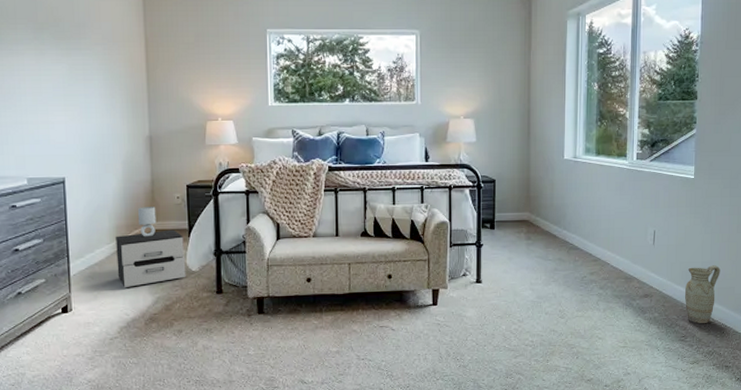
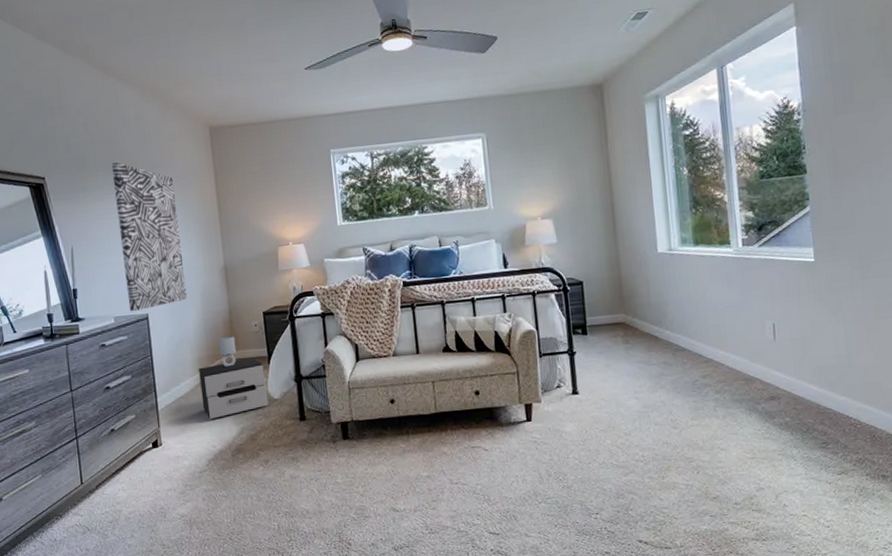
wall art: none [32,17,108,175] -> present [111,162,188,312]
ceramic jug: present [684,265,721,324] -> none [819,358,861,428]

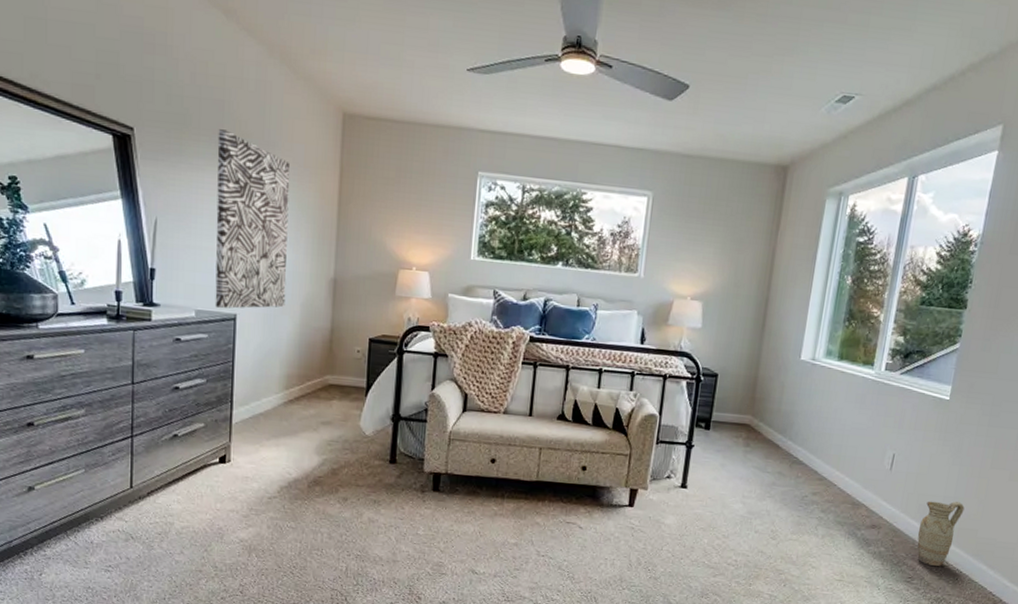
nightstand: present [198,336,269,419] -> none [283,357,360,444]
ceramic jug: none [819,358,861,428] -> present [917,501,965,567]

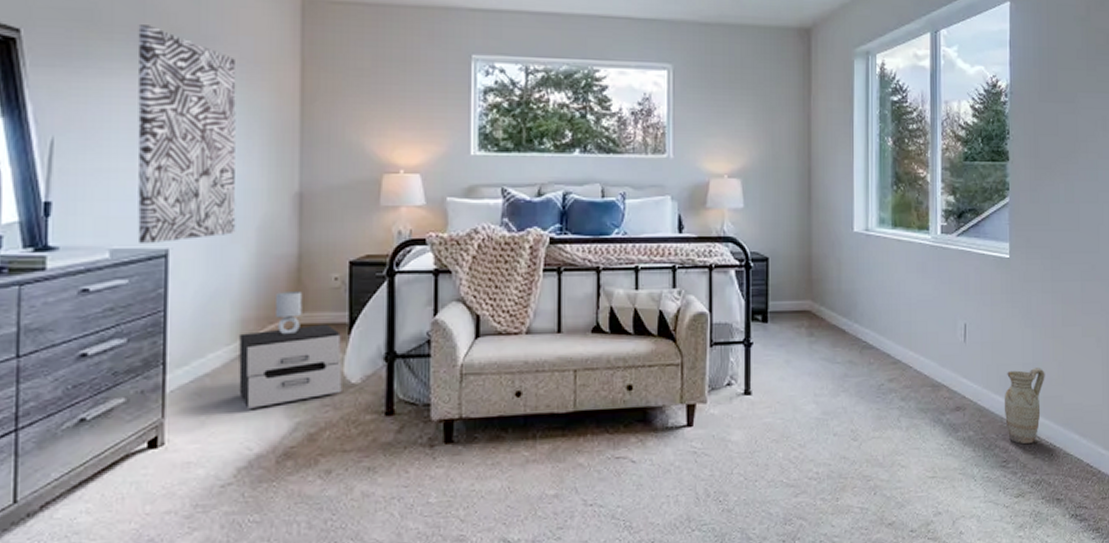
nightstand: none [283,357,360,444] -> present [239,291,342,409]

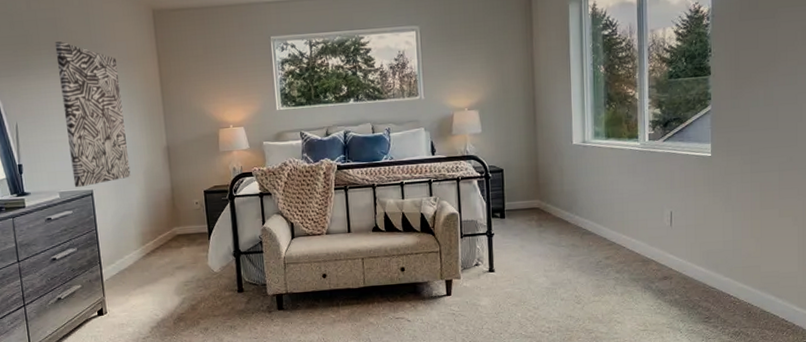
nightstand: present [239,291,342,409] -> none [142,213,209,290]
ceramic jug: present [1004,368,1045,445] -> none [706,244,744,305]

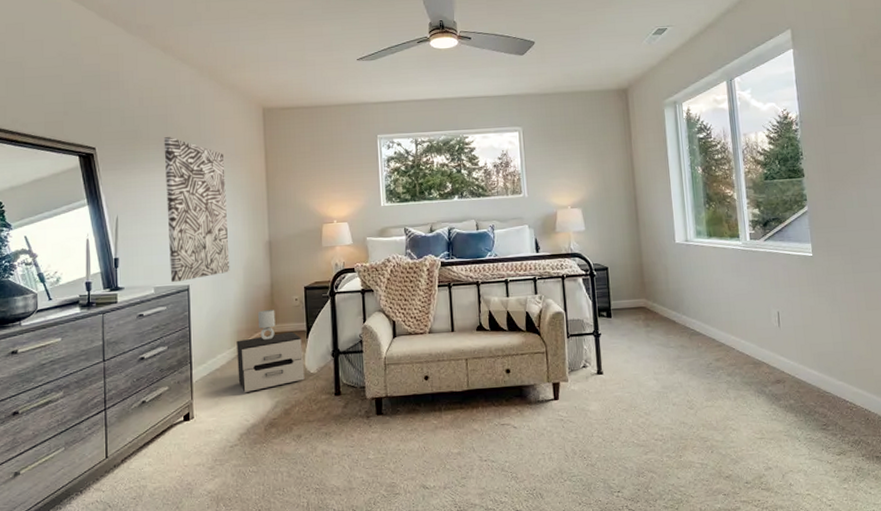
nightstand: none [142,213,209,290] -> present [236,310,305,392]

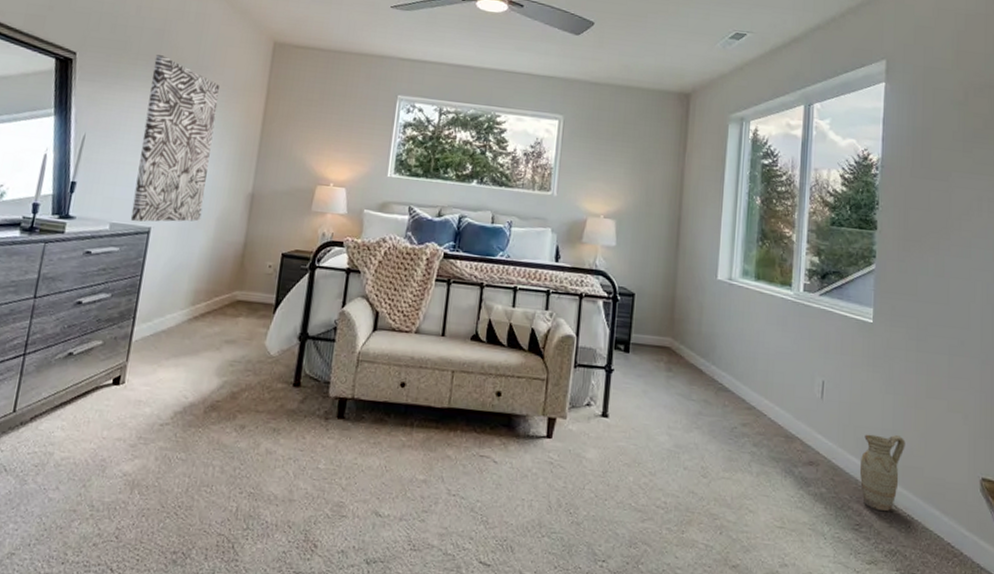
nightstand: present [236,310,305,392] -> none [184,272,268,365]
ceramic jug: none [819,346,855,411] -> present [859,434,905,512]

